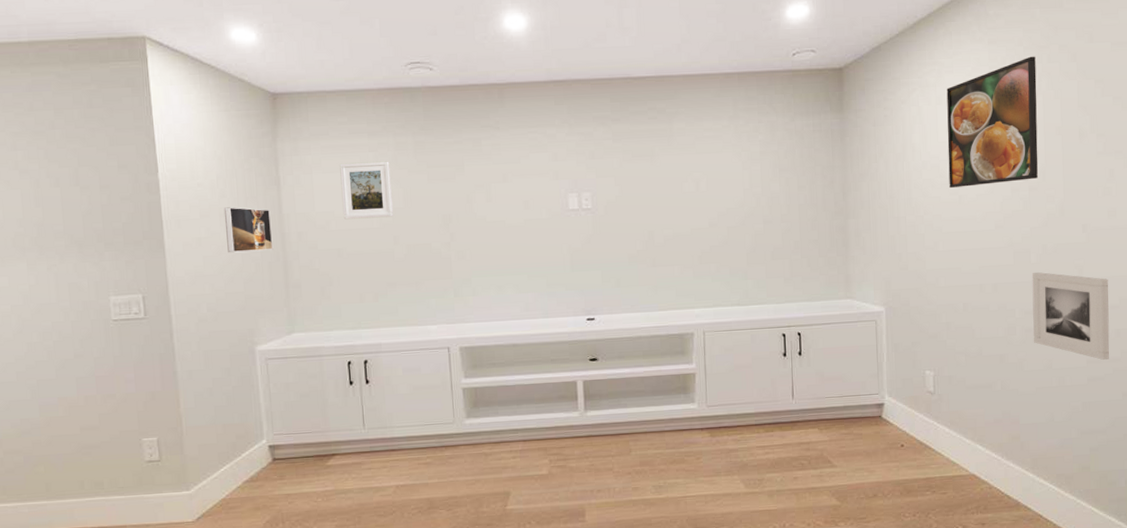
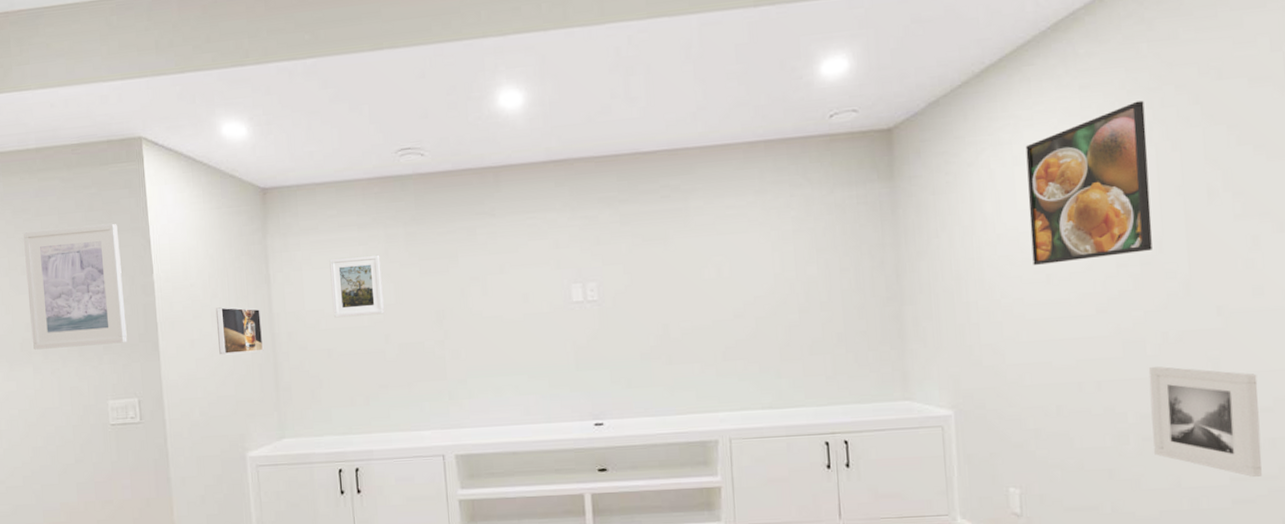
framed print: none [14,121,131,245] -> present [22,223,128,350]

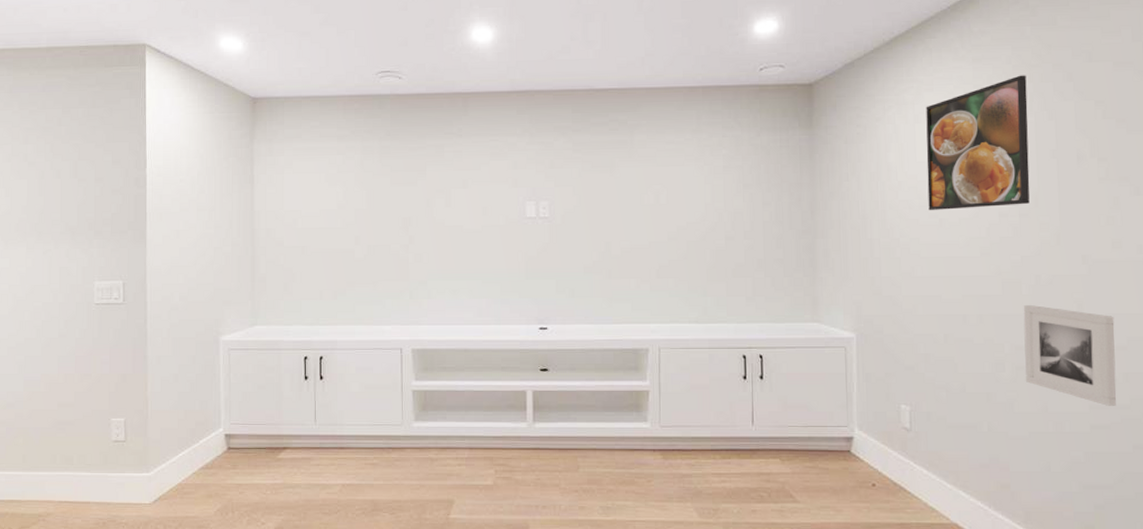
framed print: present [22,223,128,350] -> none [27,120,118,231]
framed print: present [215,307,264,355] -> none [201,202,243,246]
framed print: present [329,254,384,318] -> none [309,164,356,219]

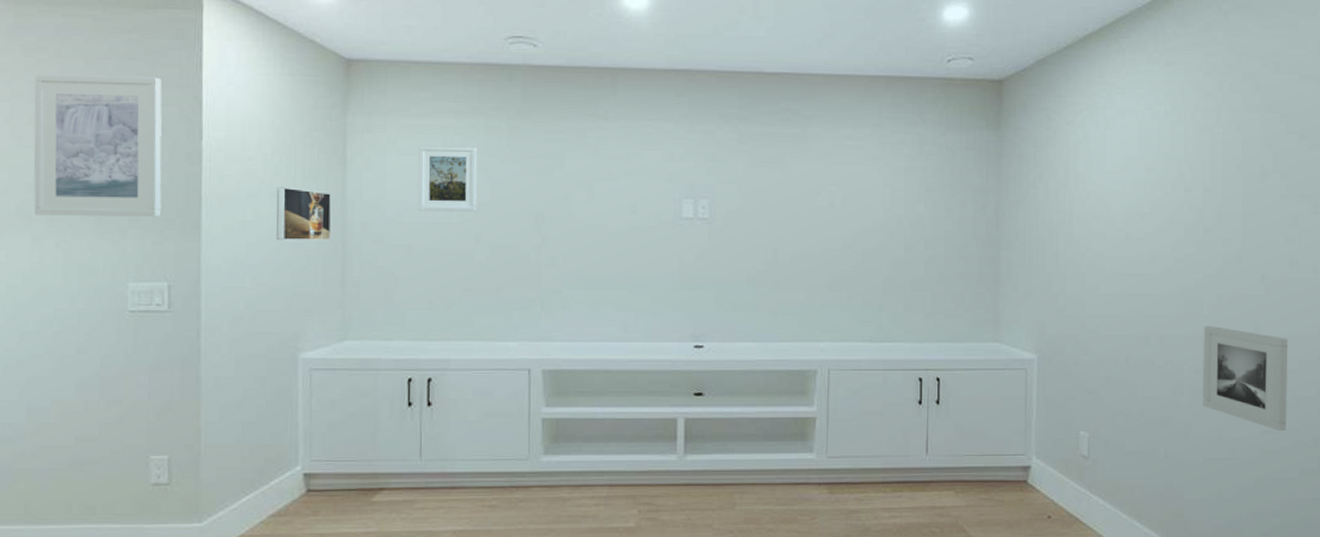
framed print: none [27,120,118,231] -> present [33,74,162,217]
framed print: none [201,202,243,246] -> present [276,187,332,241]
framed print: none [309,164,356,219] -> present [418,145,478,212]
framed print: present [926,75,1030,210] -> none [1115,83,1216,223]

